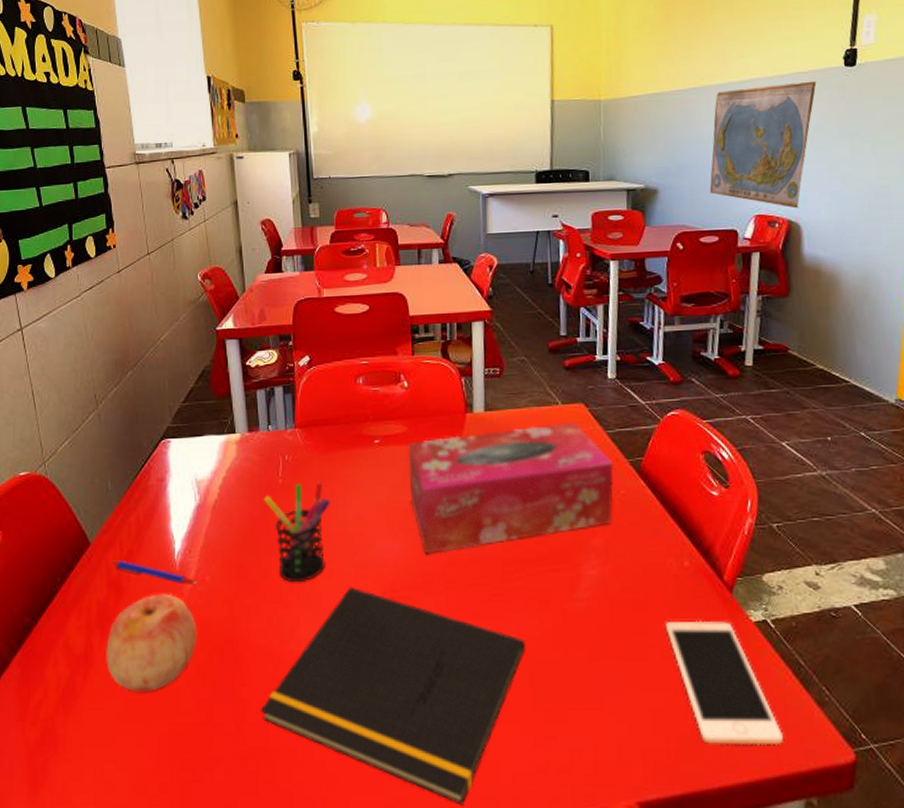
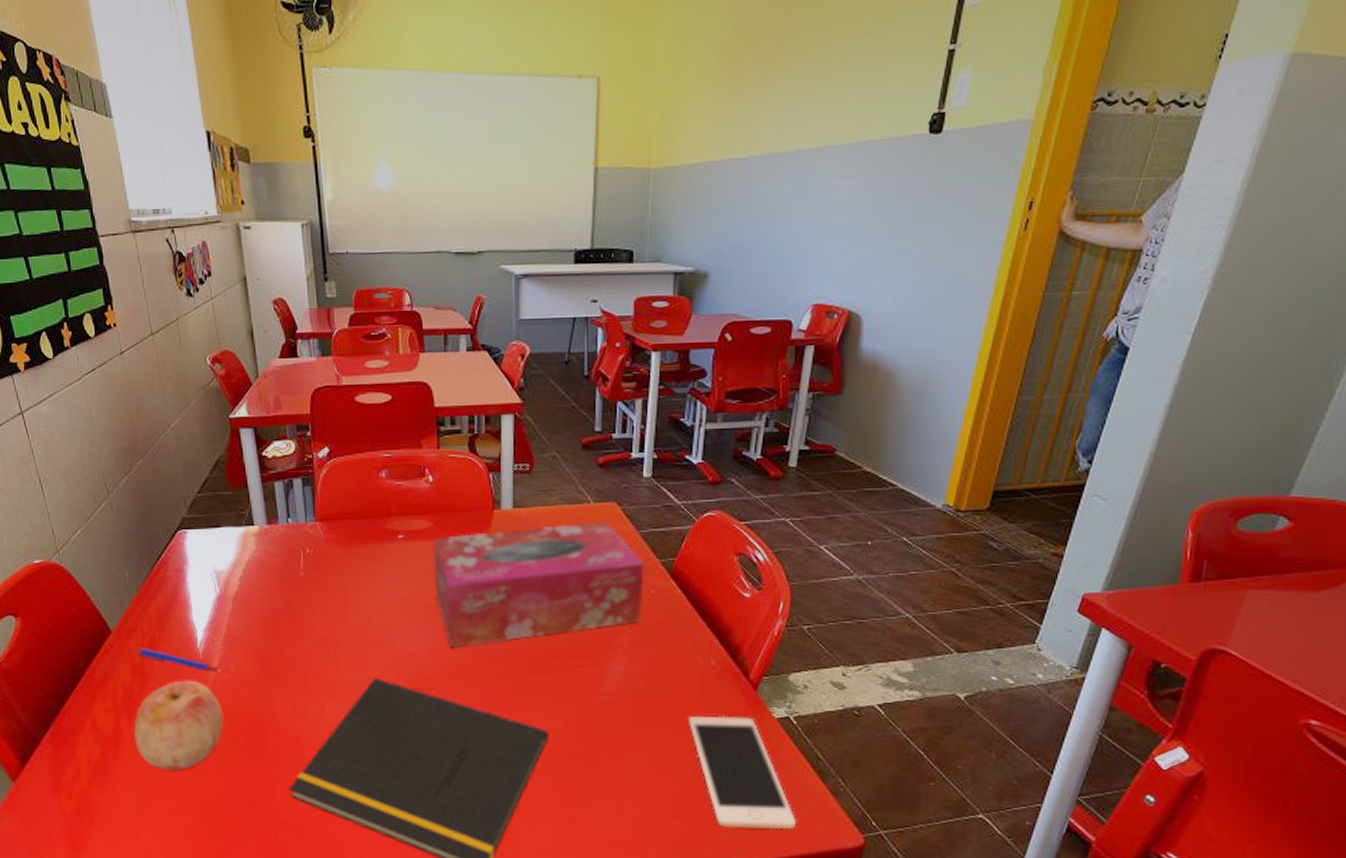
pen holder: present [263,481,330,583] -> none [285,575,354,673]
world map: present [709,81,817,209] -> none [765,150,895,298]

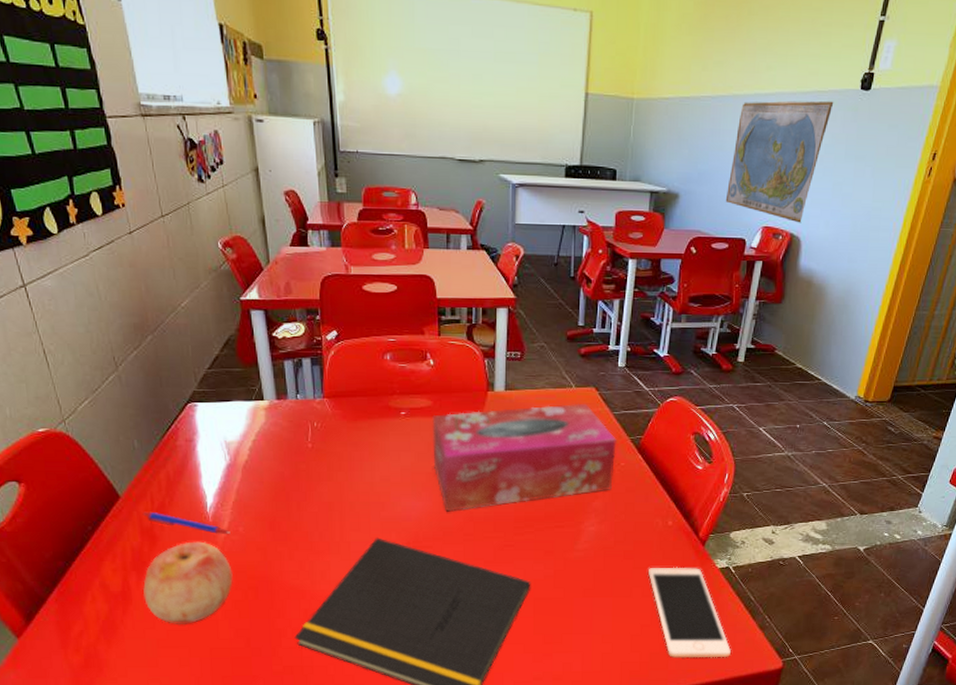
world map: none [765,150,895,298] -> present [725,100,834,223]

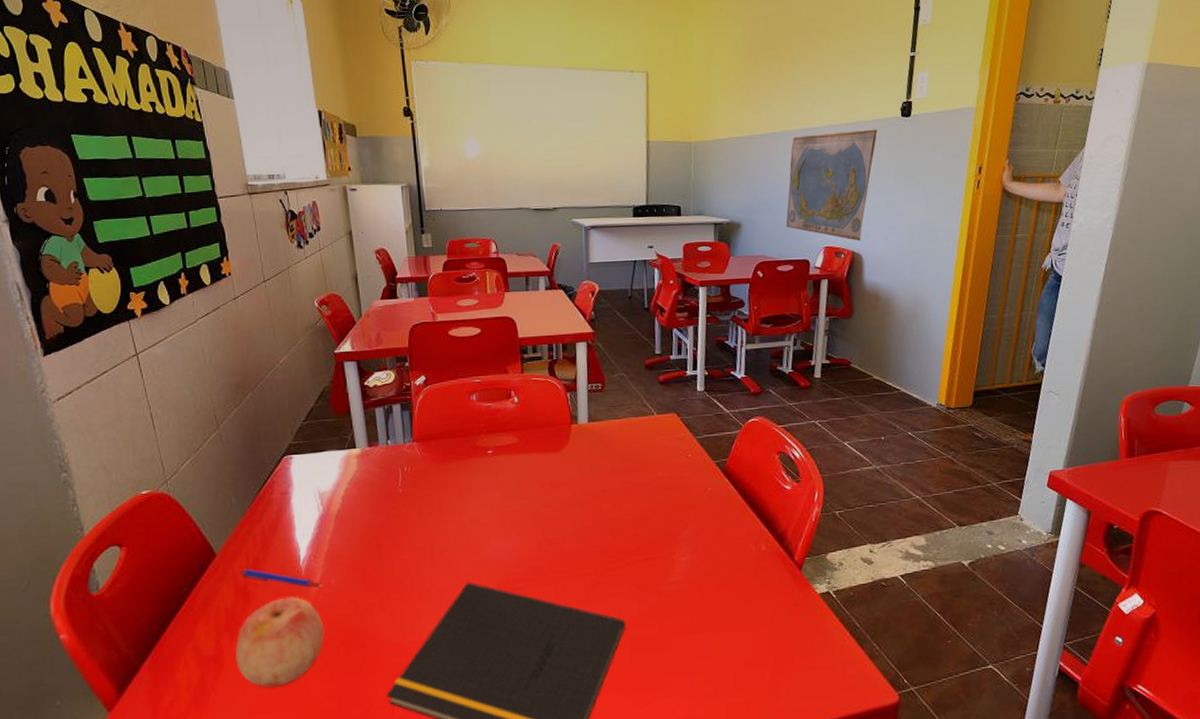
tissue box: present [432,403,617,512] -> none [519,429,702,550]
cell phone: present [647,567,731,658] -> none [745,594,842,696]

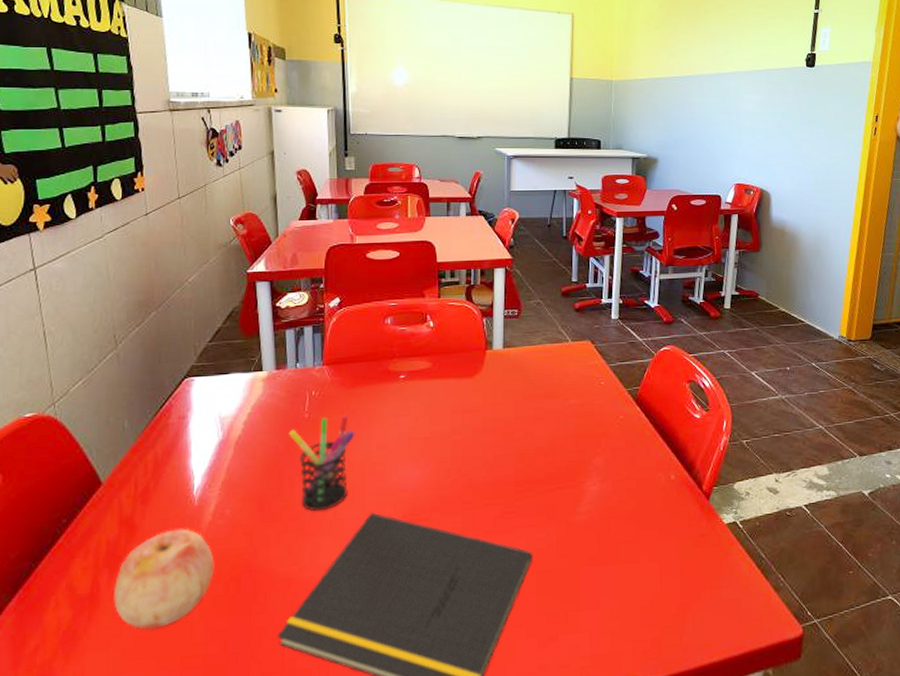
pen: present [237,568,323,588] -> none [123,498,216,519]
pen holder: none [384,489,448,581] -> present [288,414,355,512]
world map: present [786,129,878,241] -> none [699,77,785,180]

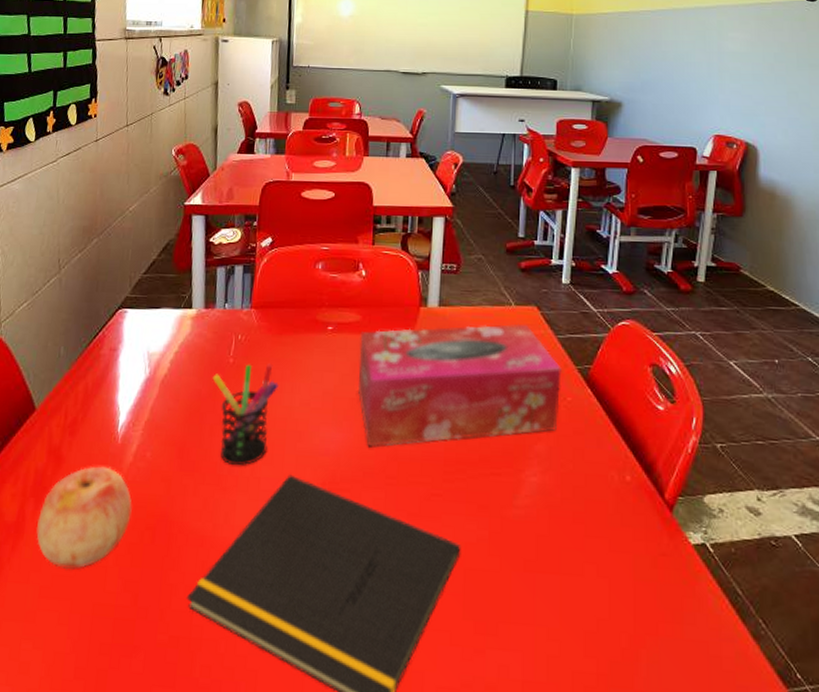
tissue box: none [431,357,614,479] -> present [358,323,562,448]

